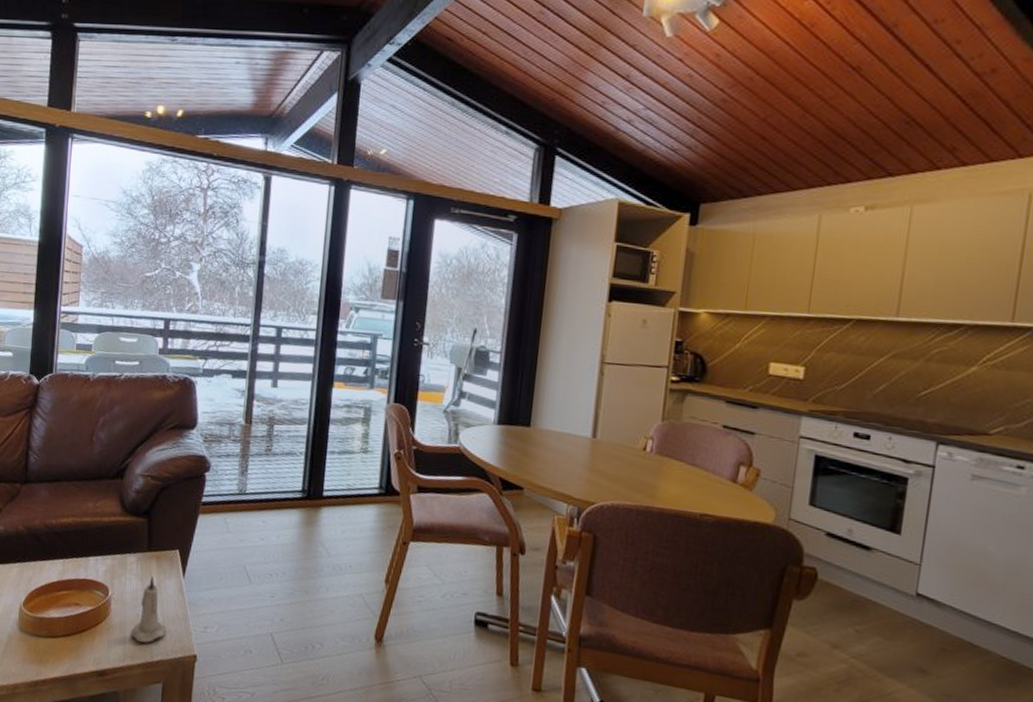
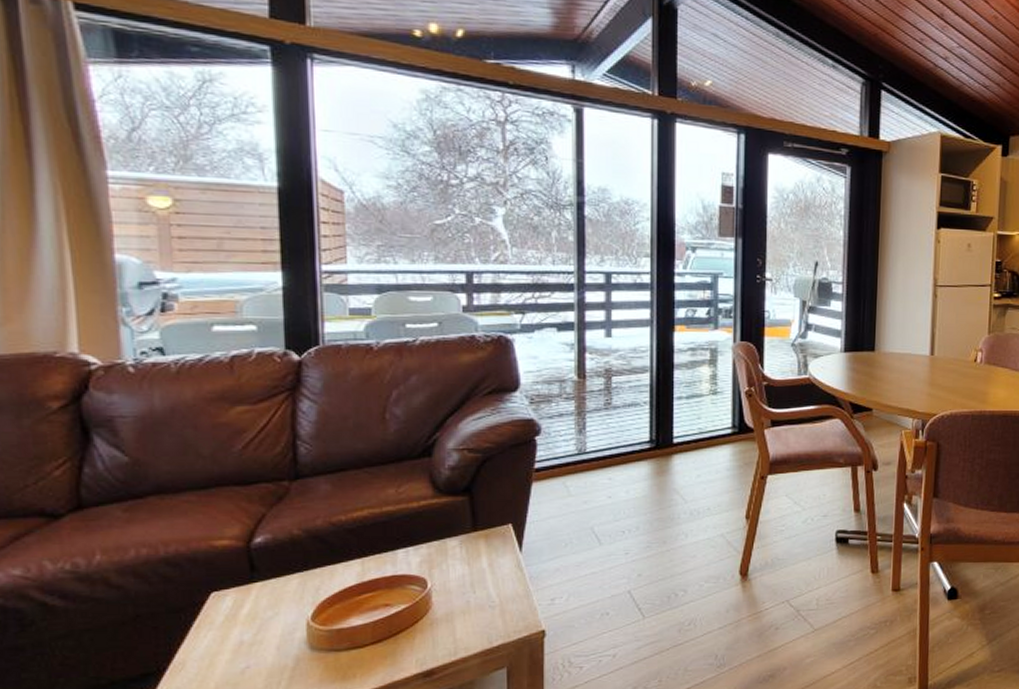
candle: present [130,576,167,643] -> none [460,557,506,630]

